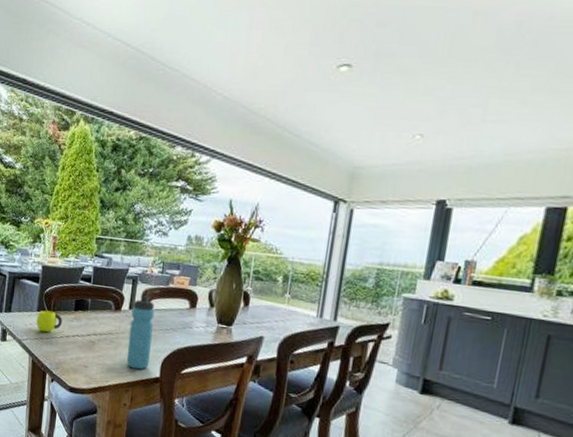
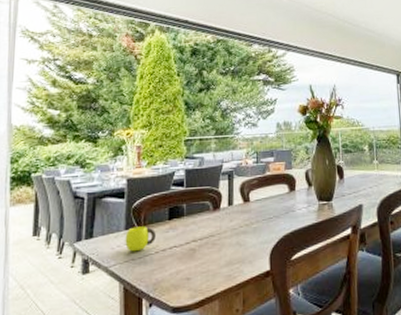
water bottle: present [126,295,155,370] -> none [231,188,258,268]

